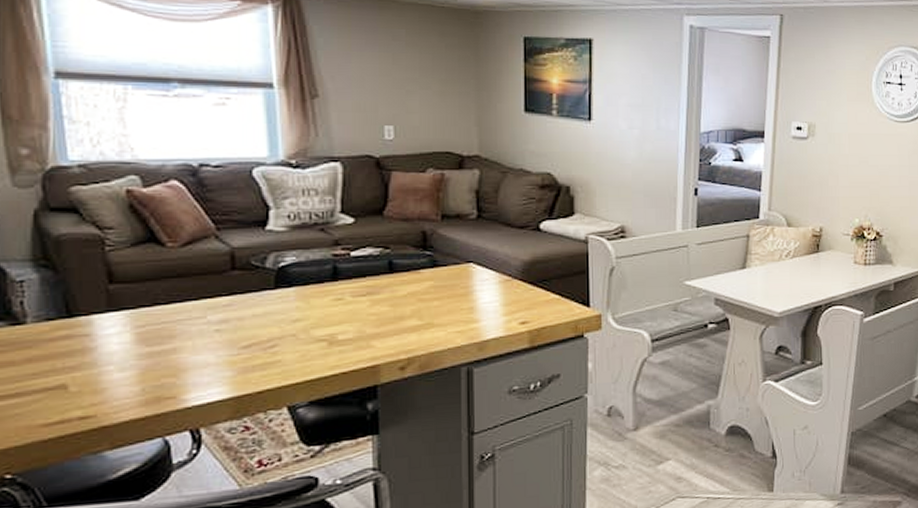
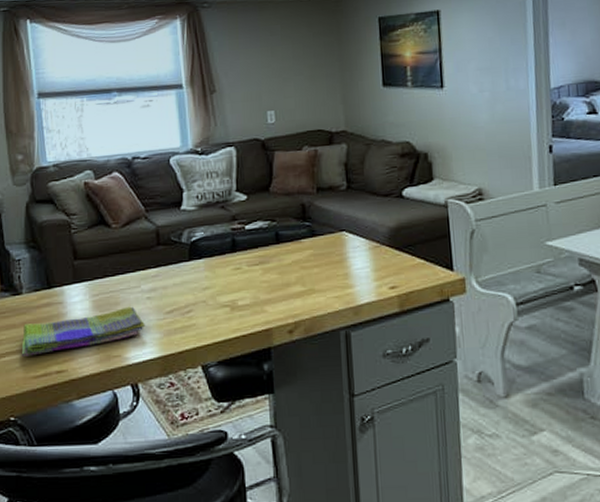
dish towel: none [23,340,213,401] -> present [21,306,146,357]

